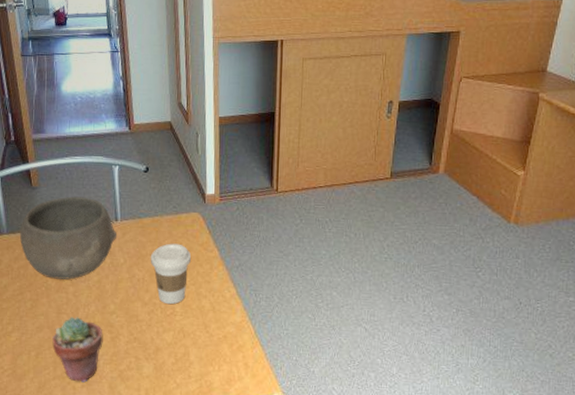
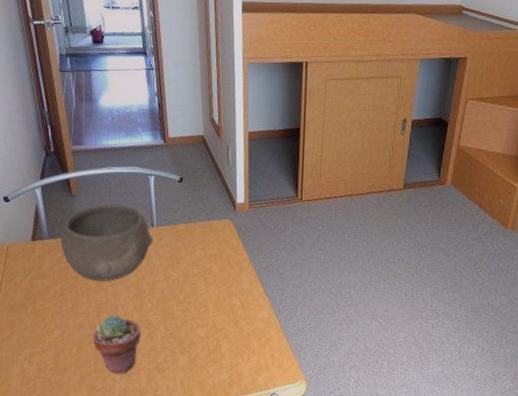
coffee cup: present [150,243,192,305] -> none [184,247,223,303]

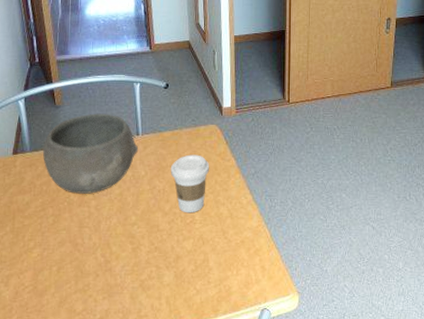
potted succulent: present [93,315,141,374] -> none [74,230,125,294]
coffee cup: none [184,247,223,303] -> present [170,154,210,213]

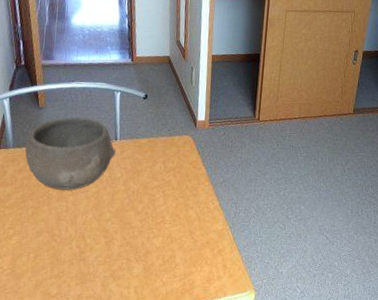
coffee cup: present [170,154,210,213] -> none [144,161,182,214]

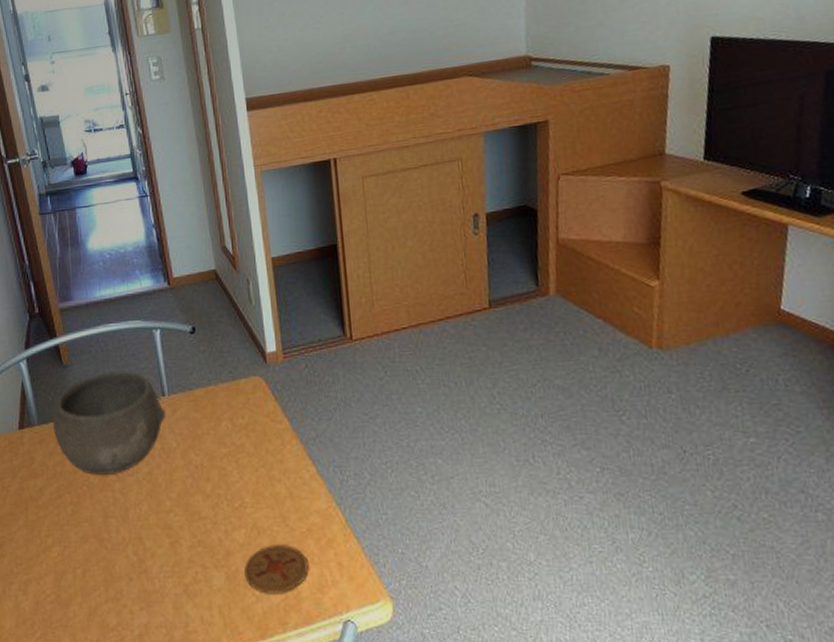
coaster: none [157,250,203,282] -> present [244,545,309,594]

